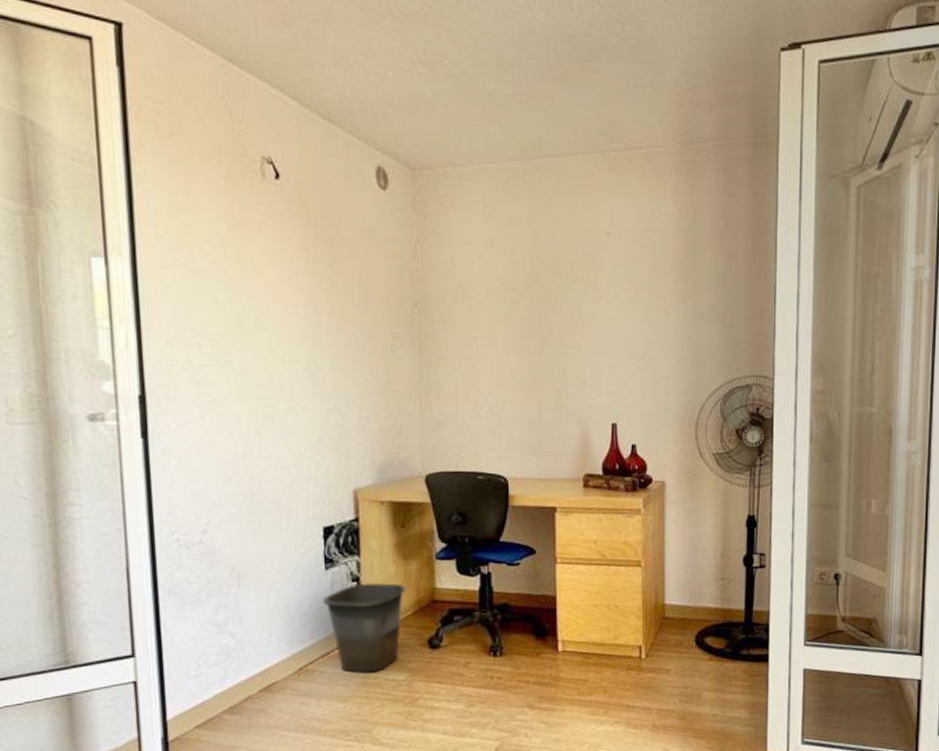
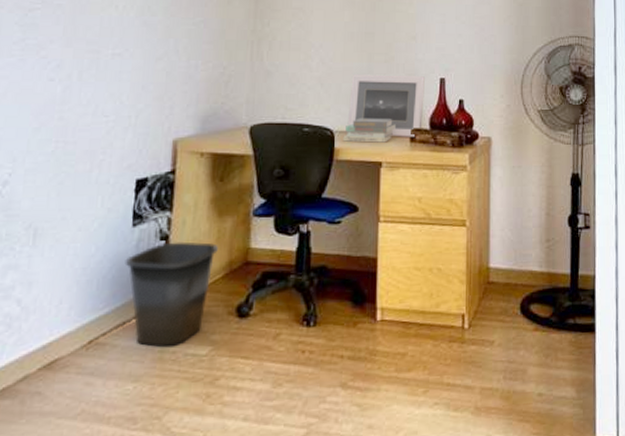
books: none [516,464,568,489] -> present [343,118,396,143]
picture frame: none [520,421,596,483] -> present [347,74,425,137]

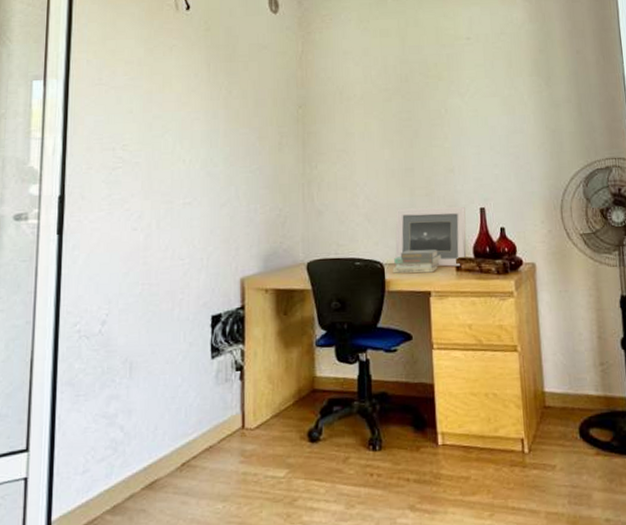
waste bin: present [125,241,218,347] -> none [207,372,287,469]

